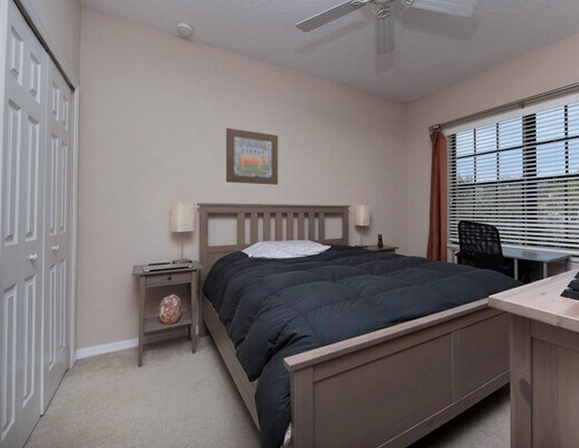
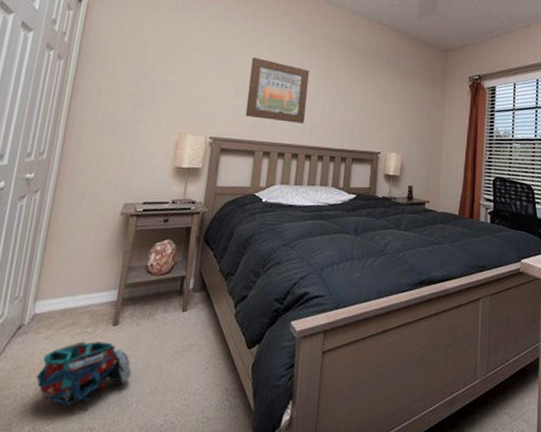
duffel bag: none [86,380,158,431] -> present [36,341,132,407]

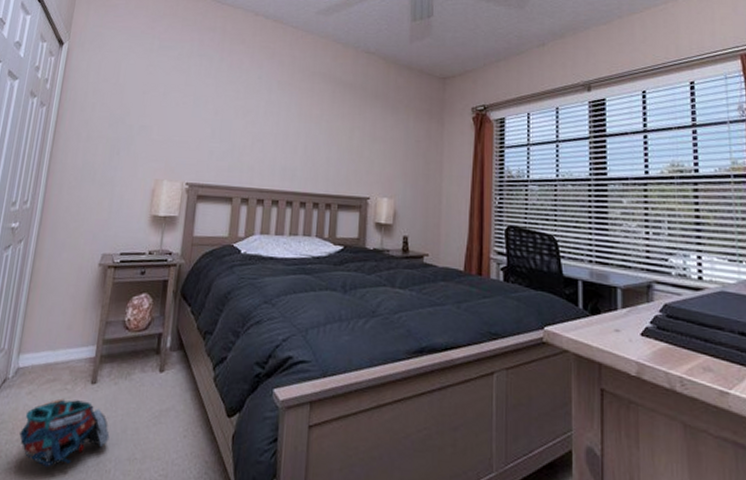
wall art: present [245,57,309,124] -> none [222,96,289,166]

